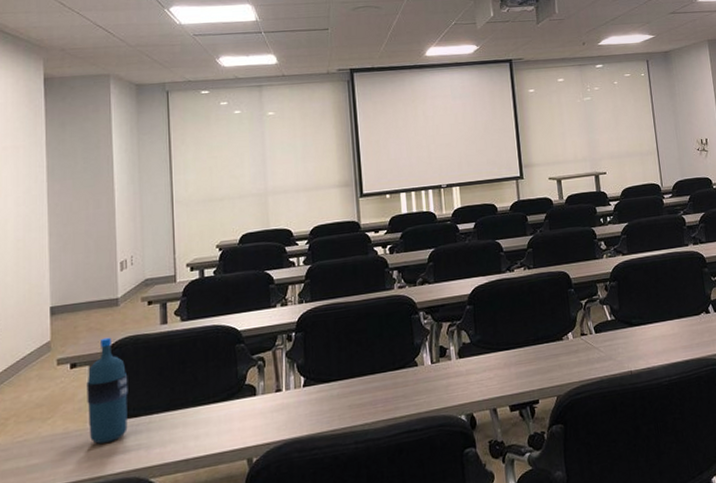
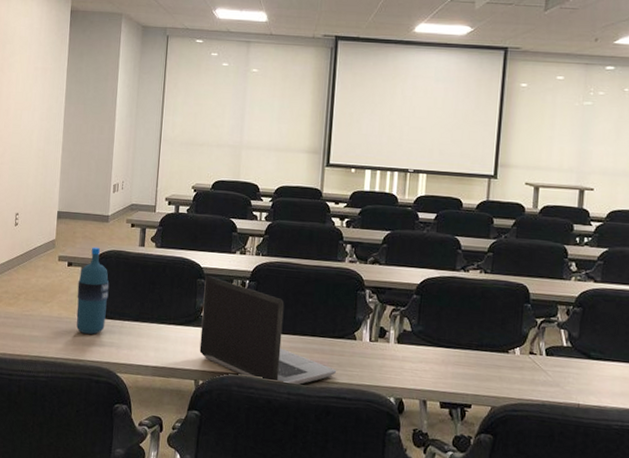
laptop computer: none [245,338,404,439] -> present [199,275,337,386]

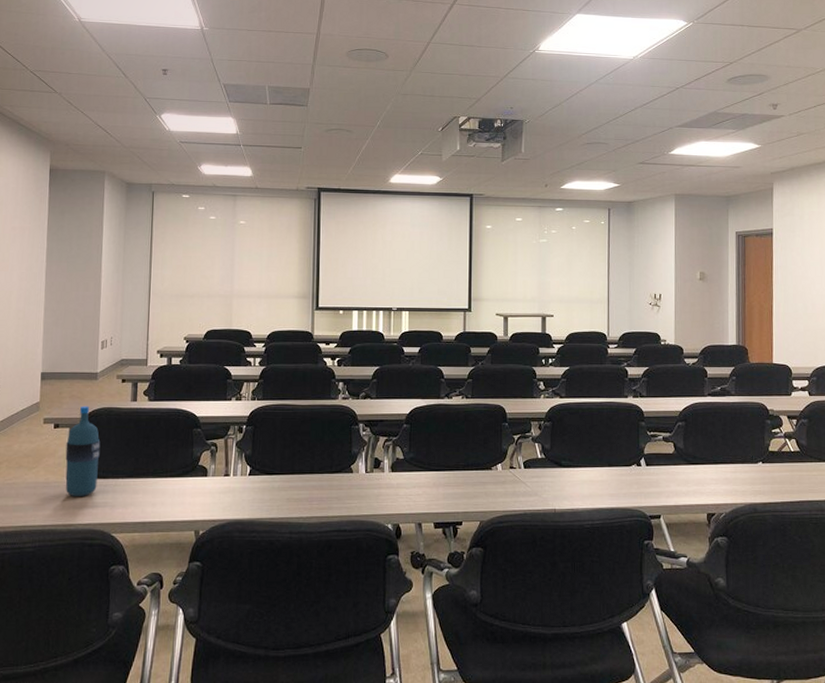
laptop computer: present [199,275,337,386] -> none [198,424,336,525]

